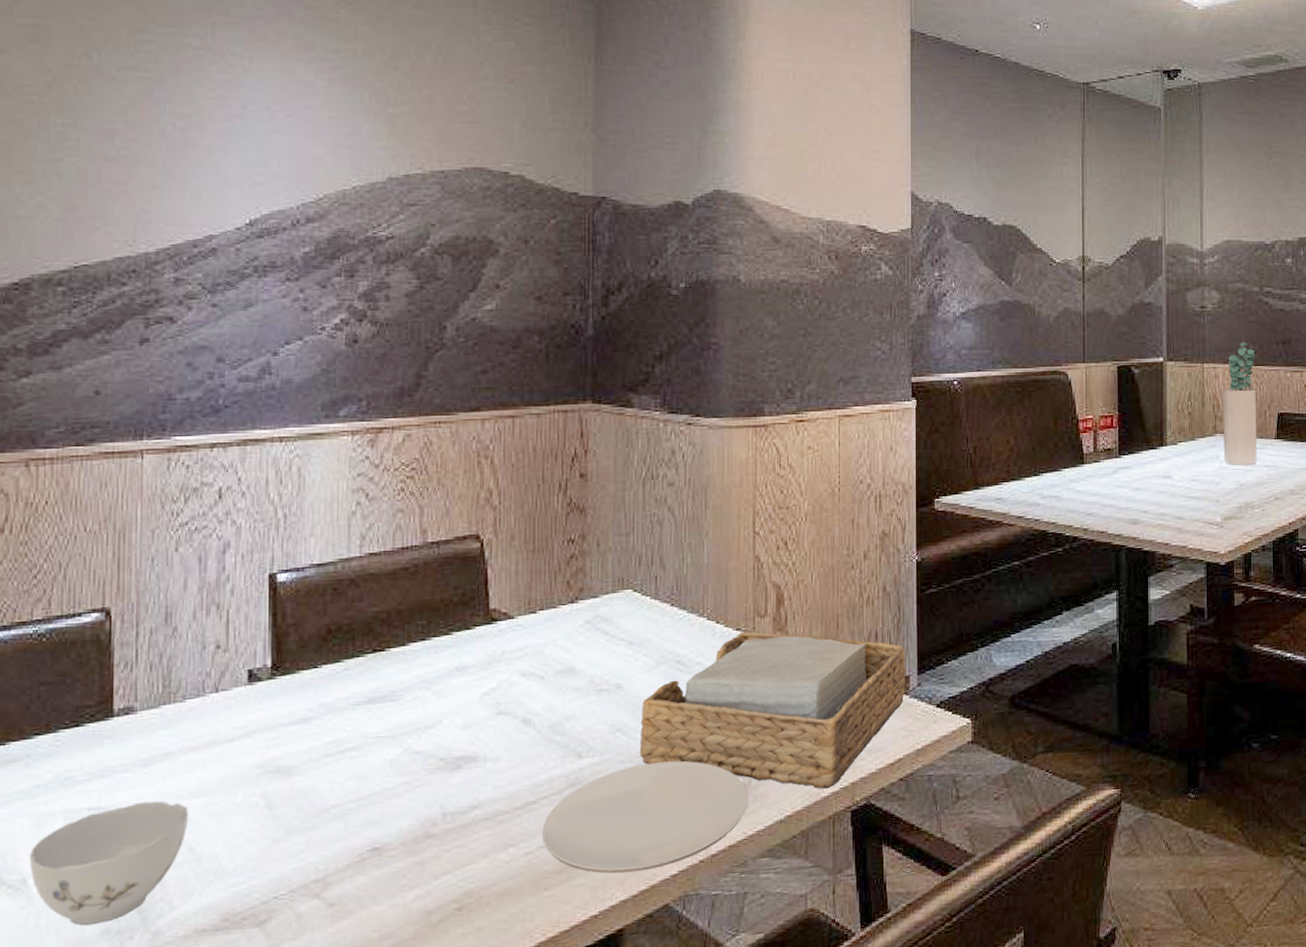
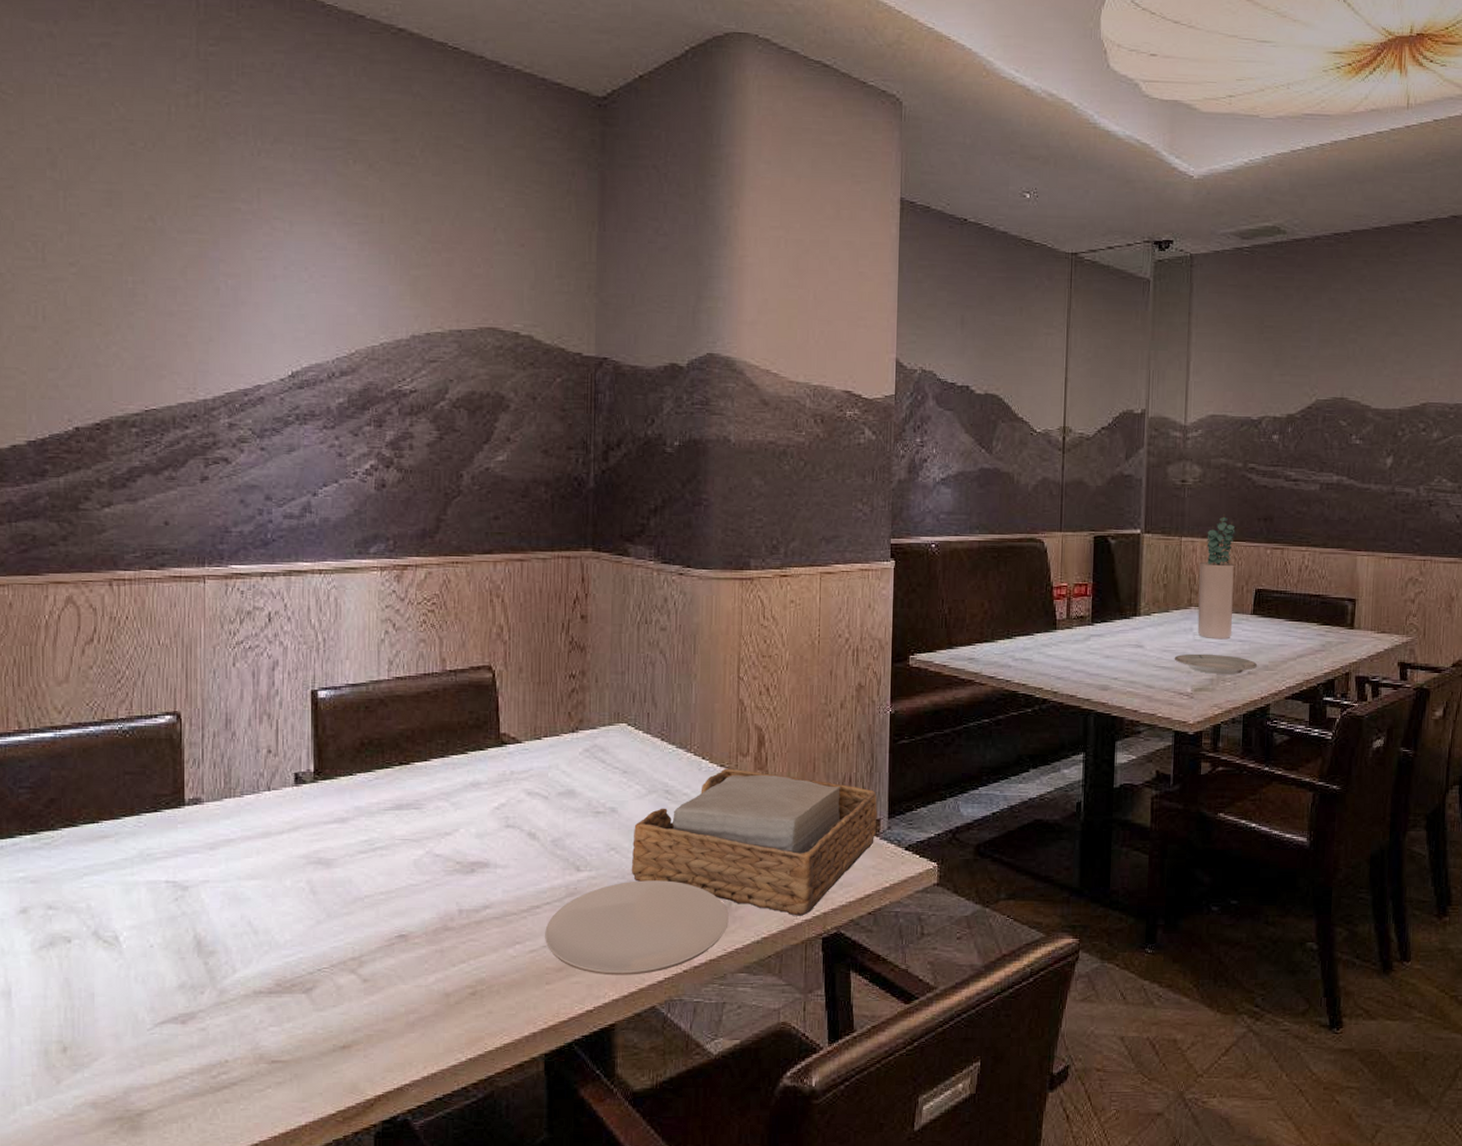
teacup: present [30,800,189,926] -> none [120,879,247,979]
plate: none [1202,481,1284,502] -> present [1174,653,1258,675]

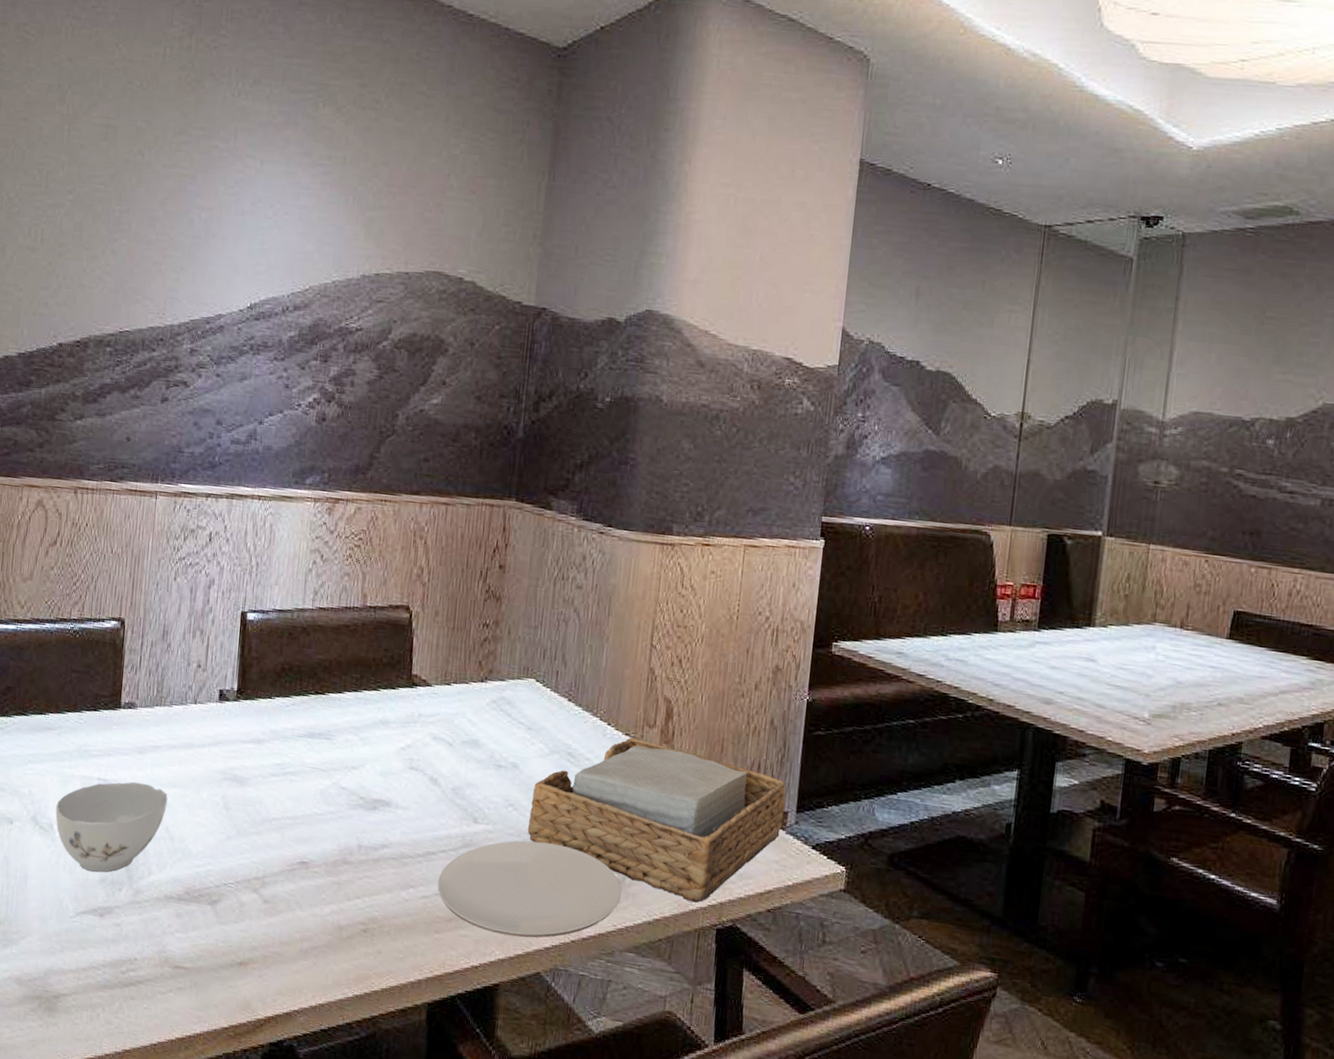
teacup: none [120,879,247,979] -> present [55,781,168,873]
plate: present [1174,653,1258,675] -> none [1131,674,1231,704]
vase: present [1197,514,1236,640] -> none [1160,523,1215,664]

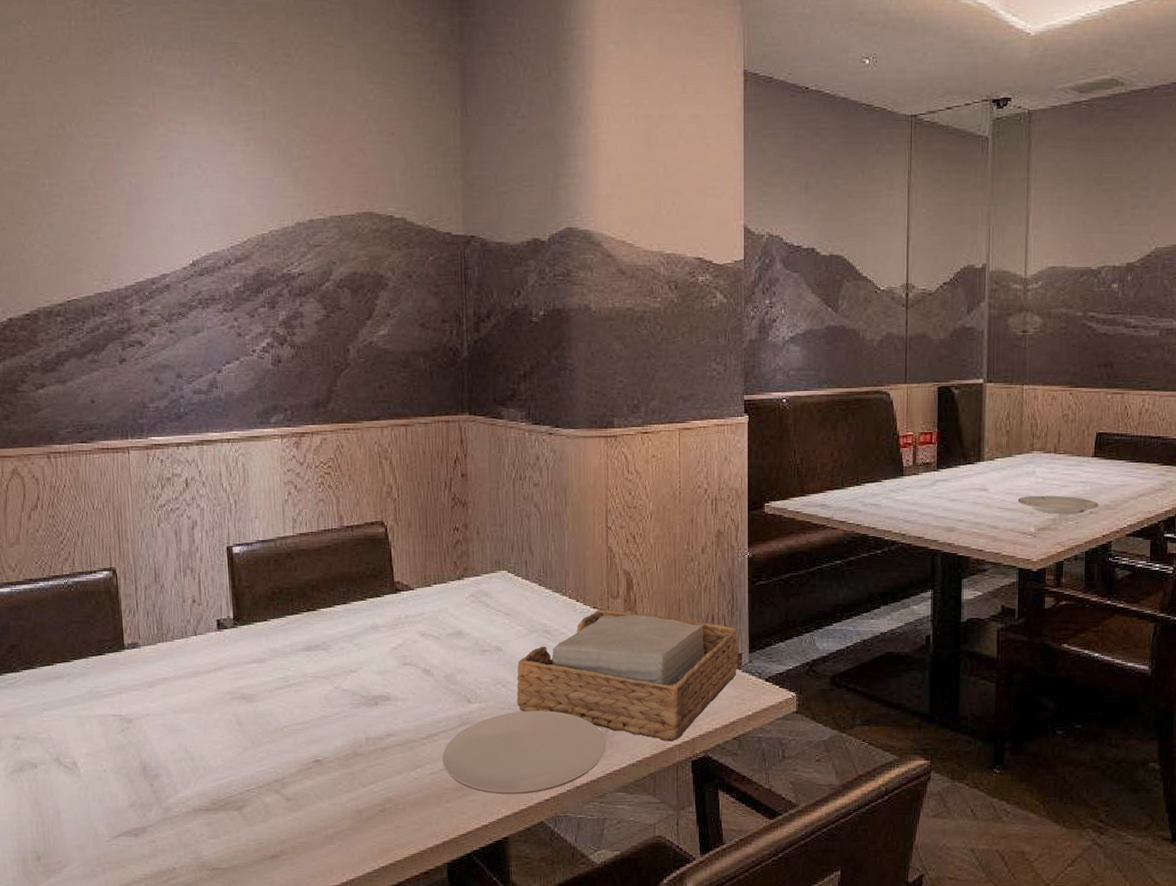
teacup: present [55,781,168,873] -> none [77,713,183,799]
plate: none [1131,674,1231,704] -> present [1017,495,1099,515]

